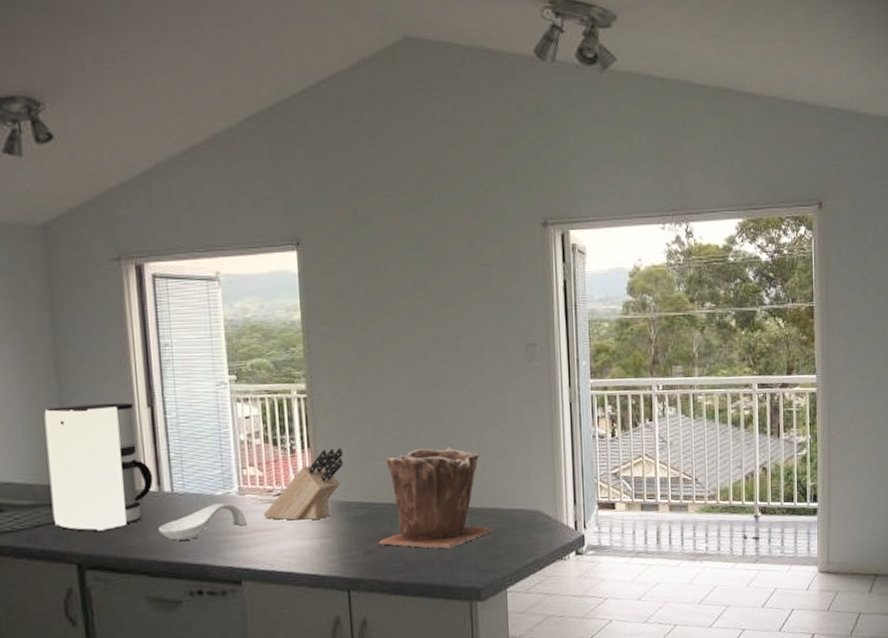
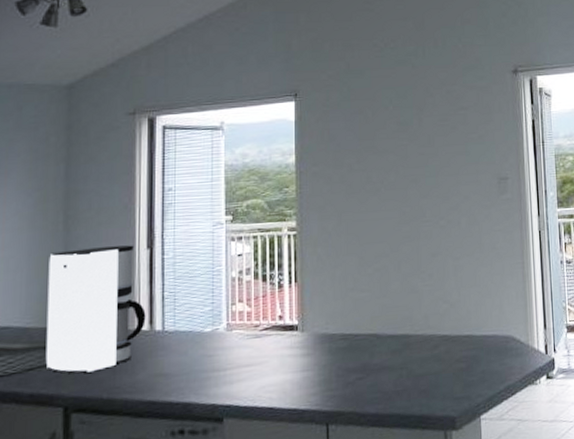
spoon rest: present [158,503,247,541] -> none [146,340,232,379]
knife block: present [262,448,344,520] -> none [248,281,328,355]
plant pot: present [379,446,493,549] -> none [358,276,468,377]

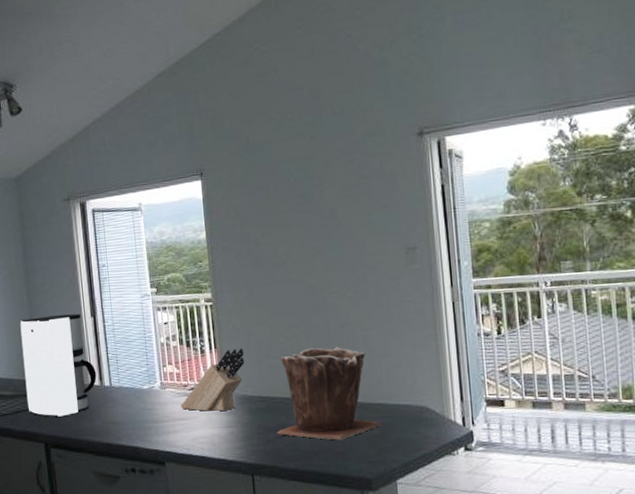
knife block: none [248,281,328,355] -> present [180,348,245,412]
plant pot: none [358,276,468,377] -> present [277,346,382,440]

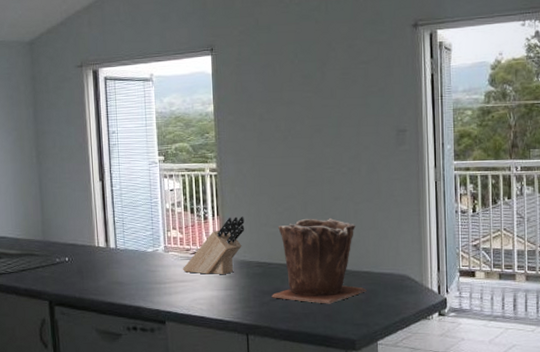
coffee maker: present [20,314,97,418] -> none [28,178,103,277]

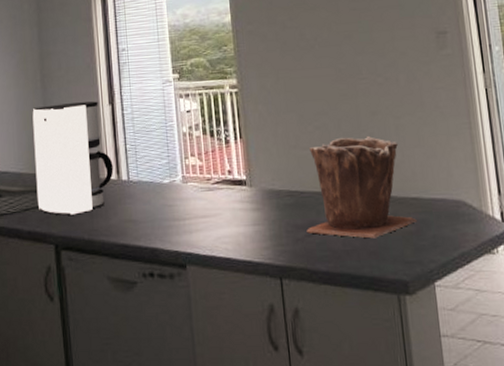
coffee maker: none [28,178,103,277] -> present [32,101,114,216]
knife block: present [182,216,245,275] -> none [203,138,272,208]

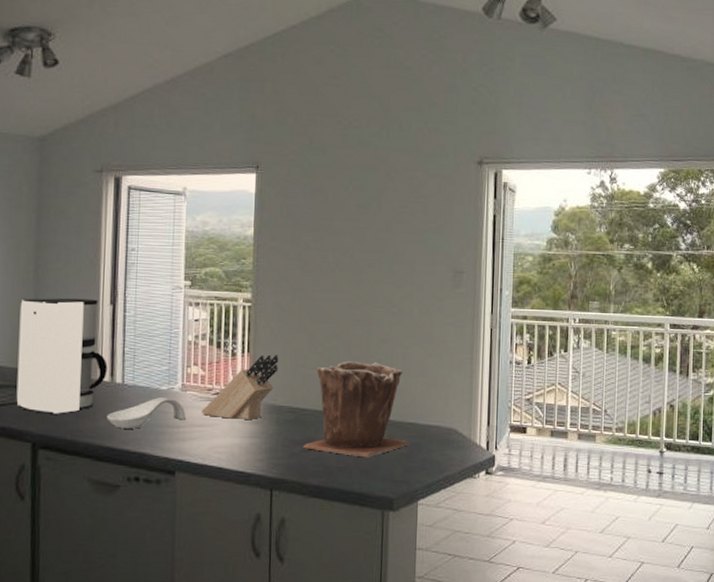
spoon rest: none [117,191,190,225] -> present [107,398,186,429]
knife block: none [203,138,272,208] -> present [201,354,279,421]

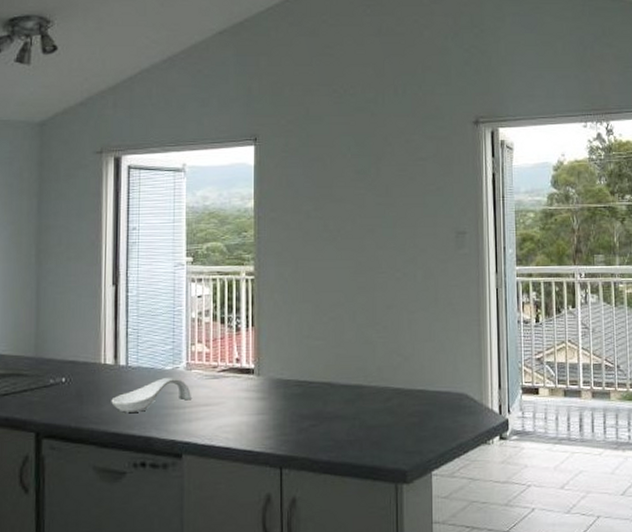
coffee maker: present [16,298,108,415] -> none [19,281,111,403]
knife block: present [201,354,279,421] -> none [206,327,284,397]
plant pot: present [303,360,410,458] -> none [312,328,421,429]

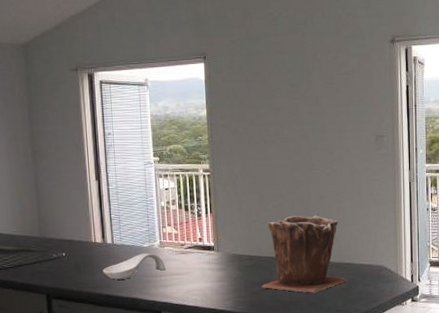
plant pot: none [312,328,421,429] -> present [261,214,348,293]

